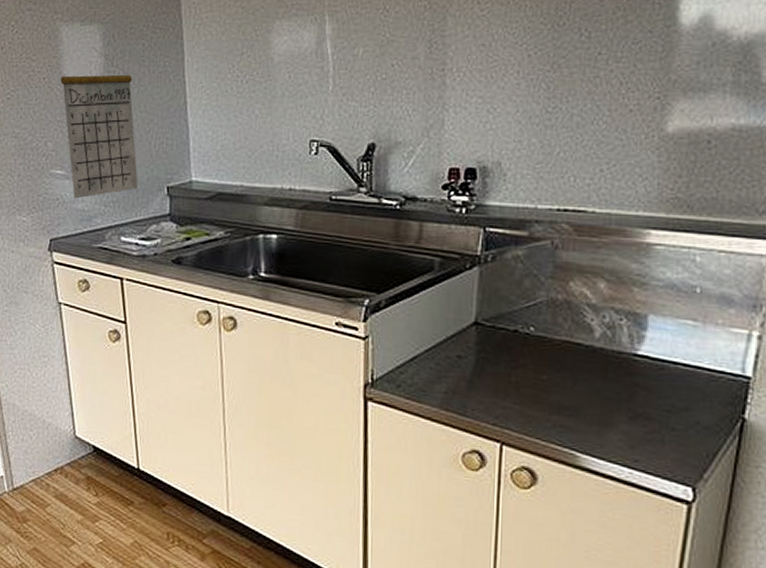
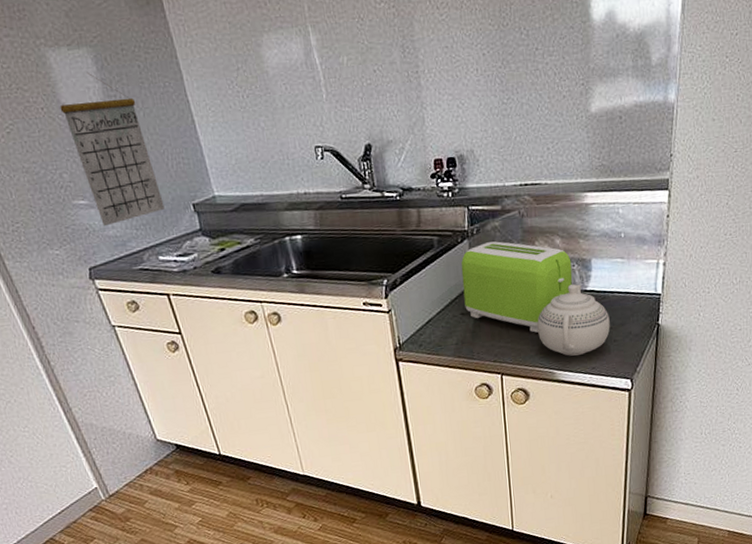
toaster: none [463,273,619,398] -> present [461,241,573,333]
teapot: none [560,344,668,439] -> present [537,284,610,356]

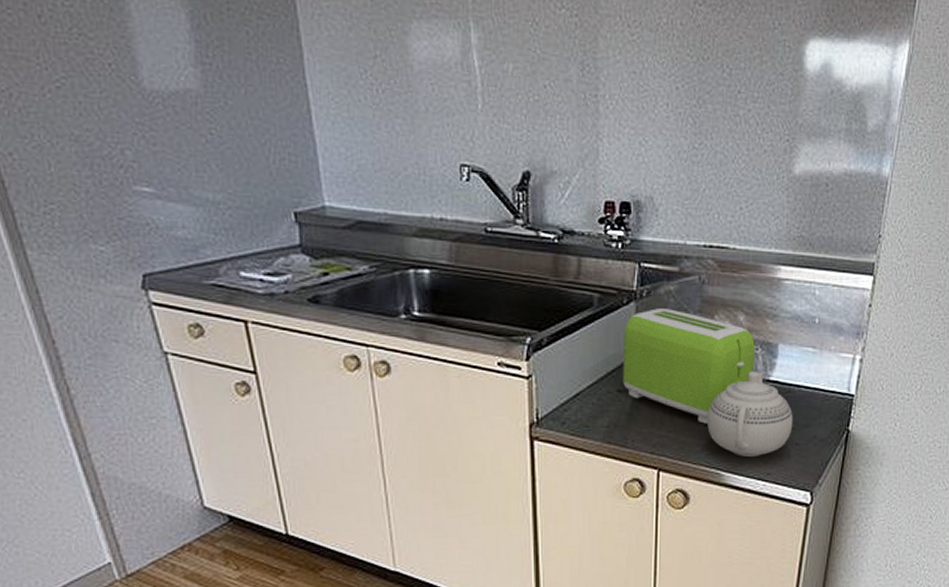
calendar: present [59,72,165,227] -> none [134,28,257,224]

